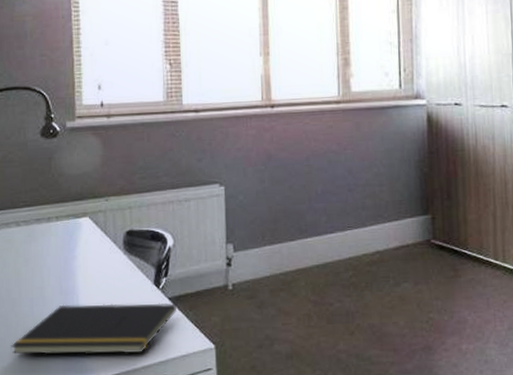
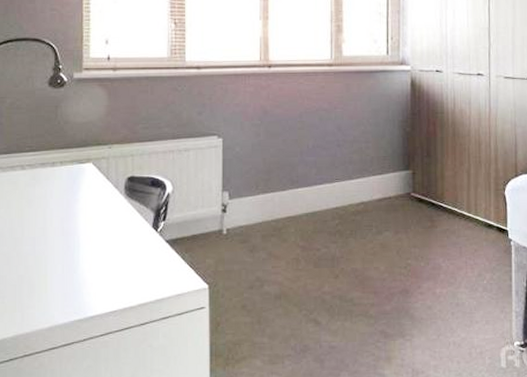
notepad: present [11,303,176,355] -> none [12,244,173,292]

